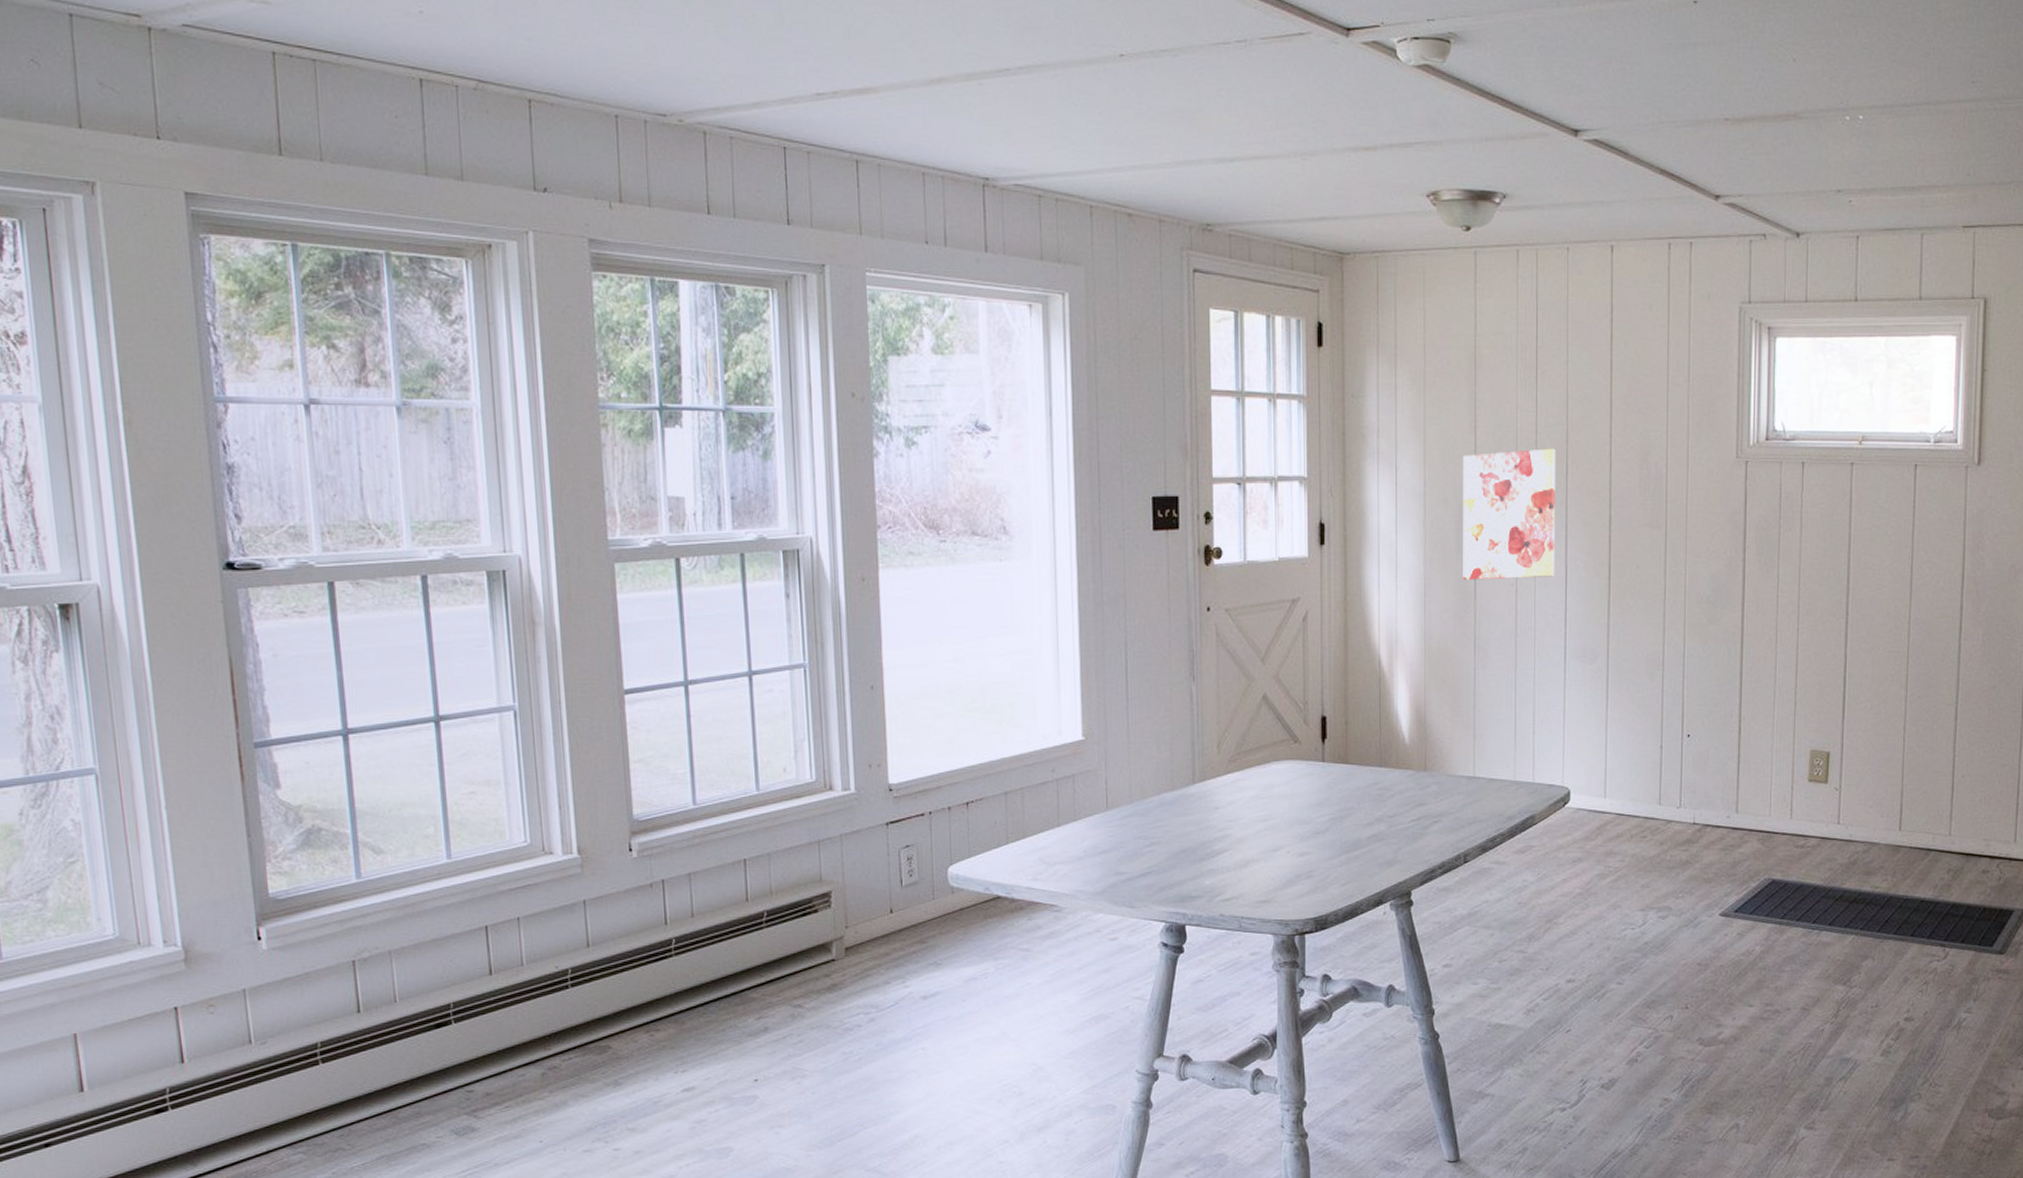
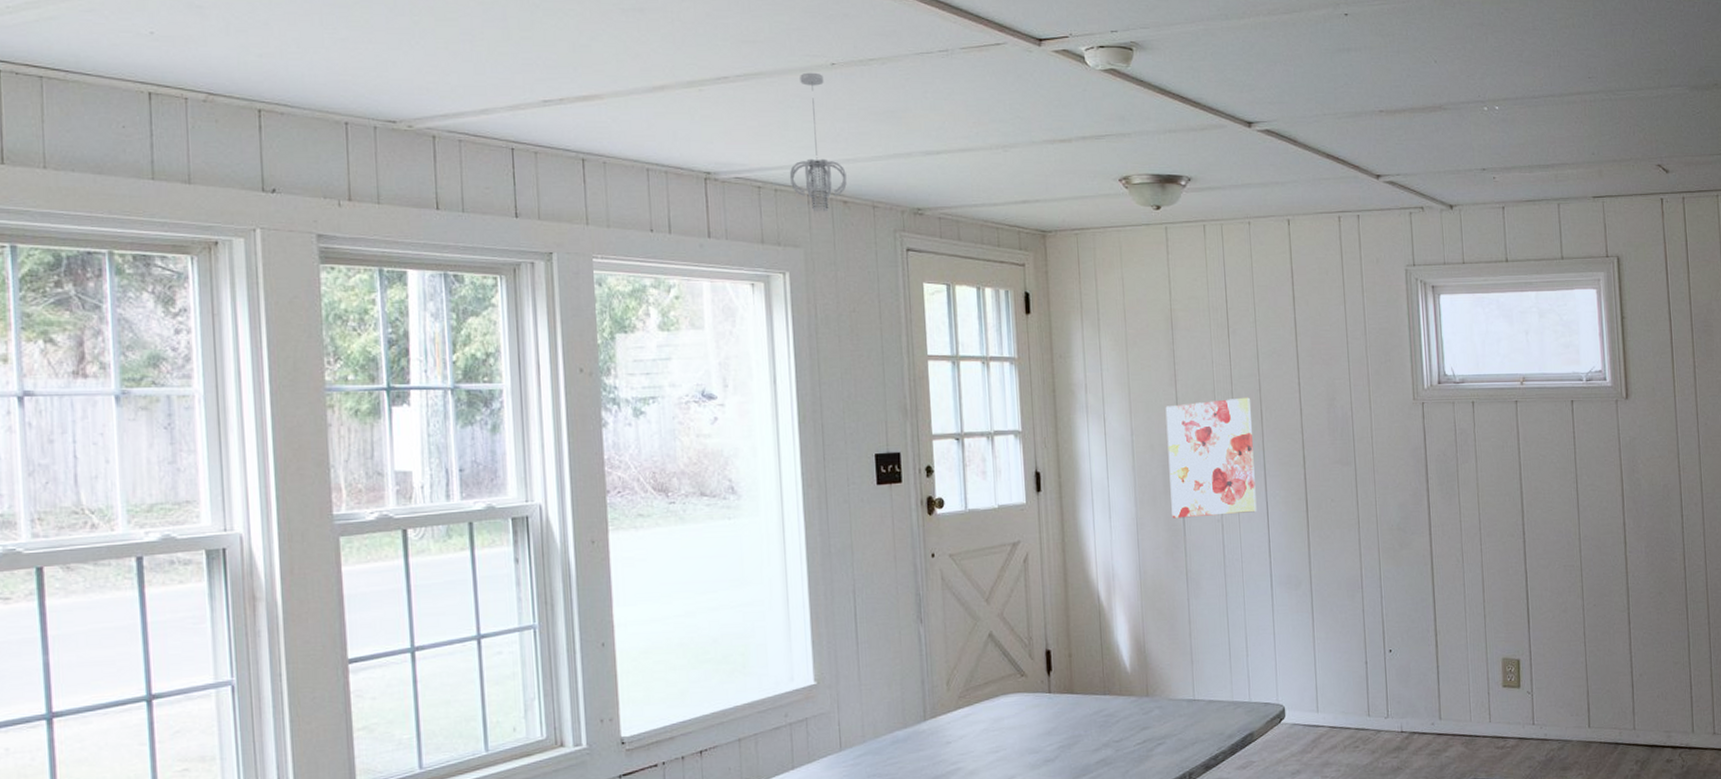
pendant light: none [1071,65,1132,226] -> present [789,72,847,212]

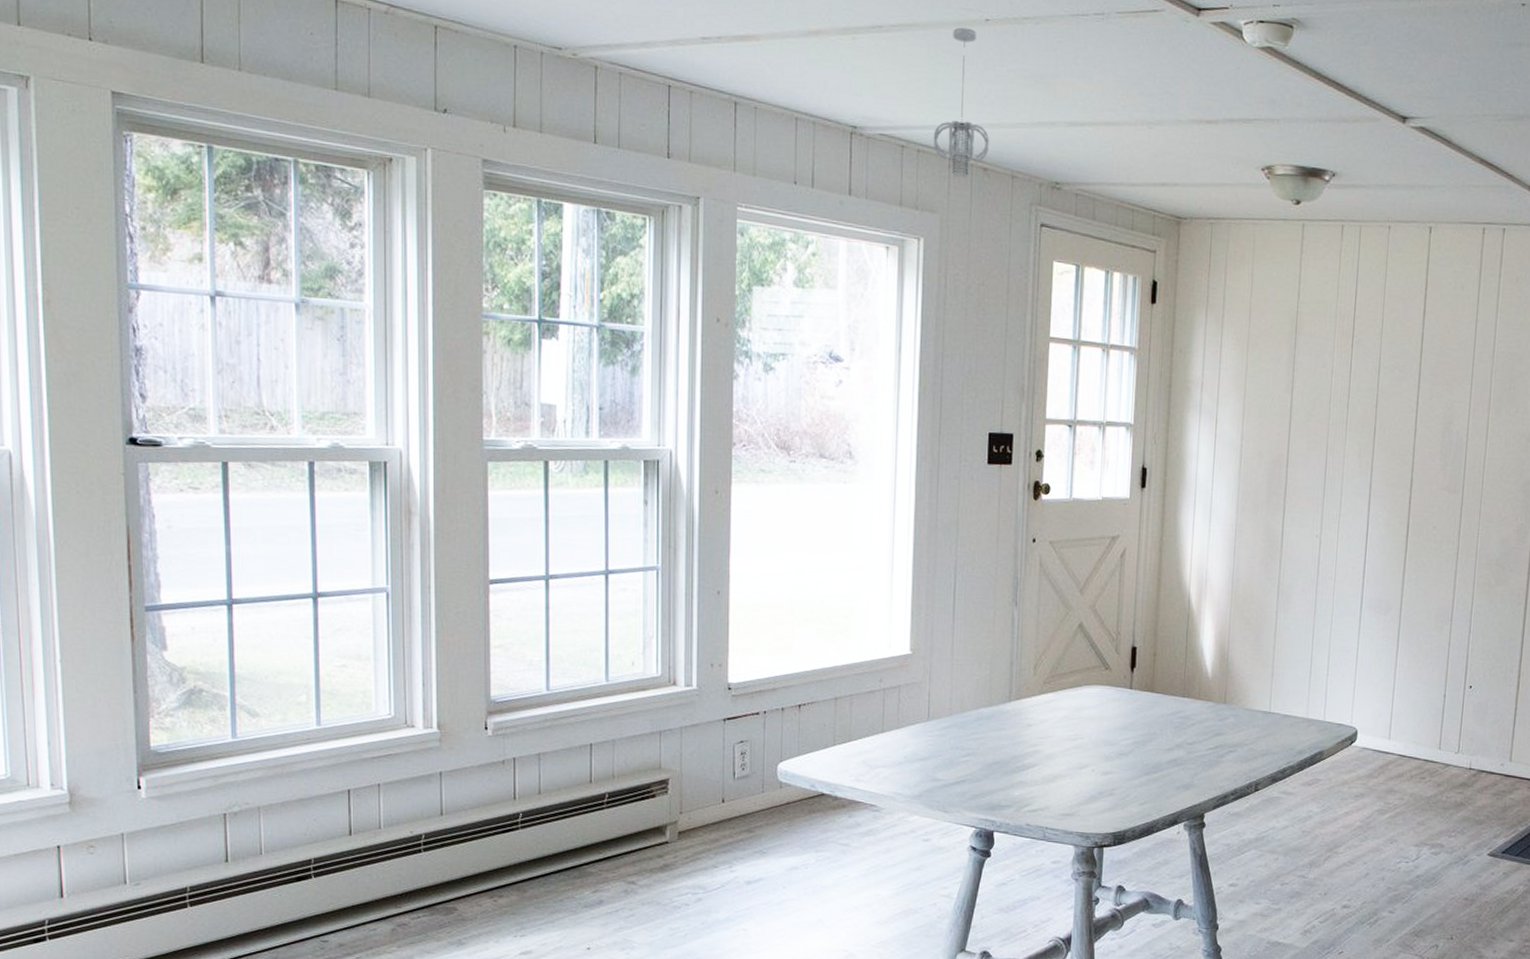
wall art: present [1165,397,1257,519] -> none [1271,411,1365,532]

